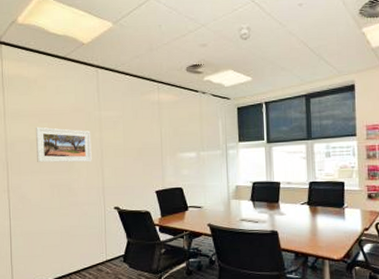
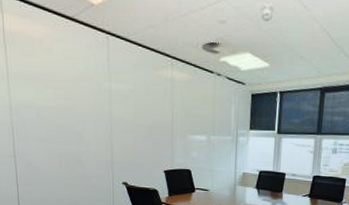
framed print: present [35,127,92,163] -> none [41,92,101,136]

